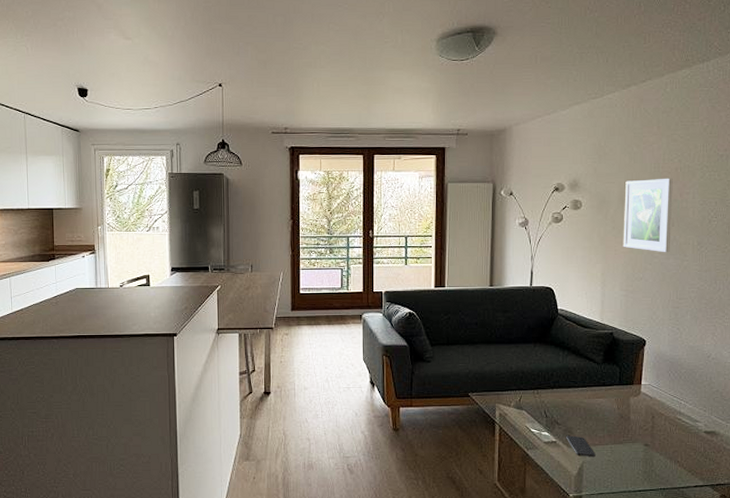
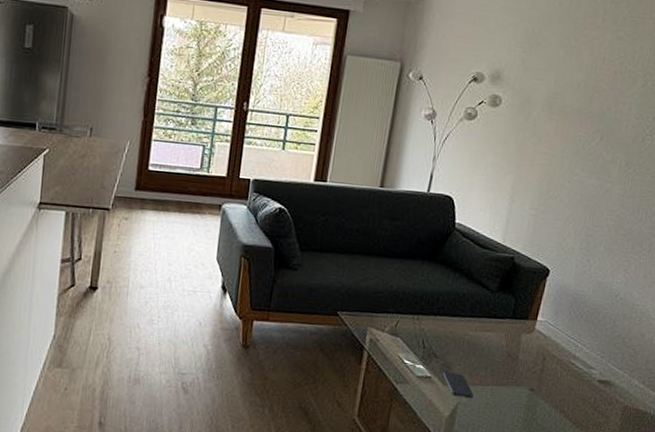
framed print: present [623,178,673,253] -> none [541,79,610,171]

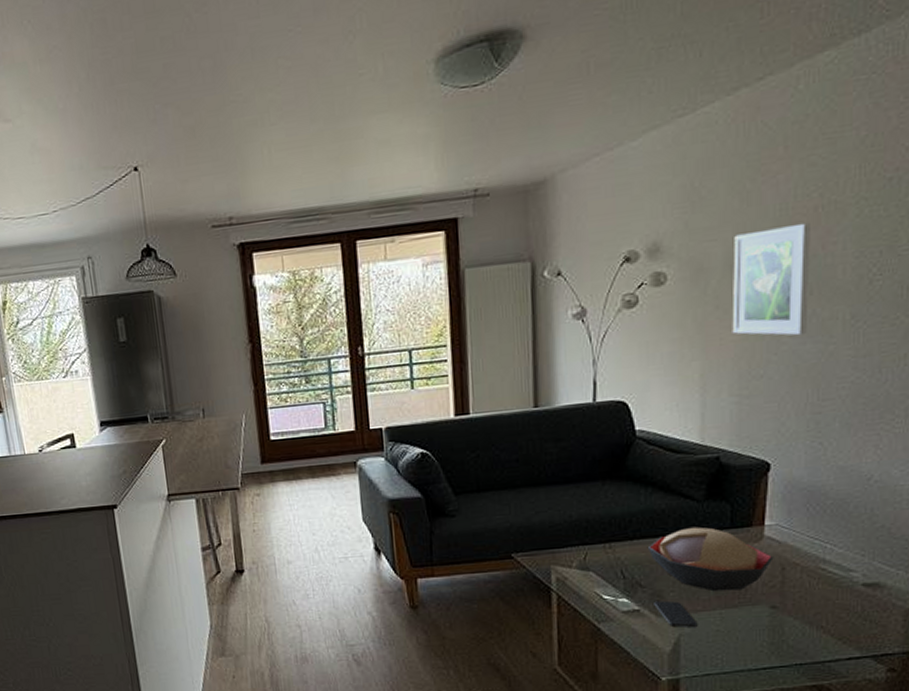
decorative bowl: none [446,312,539,372] -> present [647,527,774,592]
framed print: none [541,79,610,171] -> present [732,222,810,336]

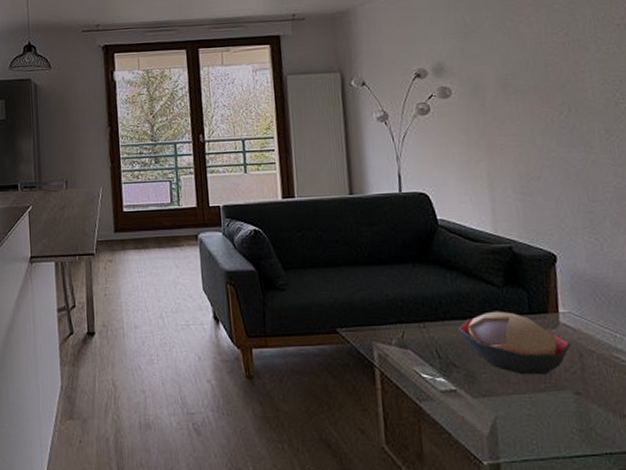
smartphone: present [654,600,698,628] -> none [468,382,511,411]
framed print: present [732,222,810,336] -> none [502,54,571,145]

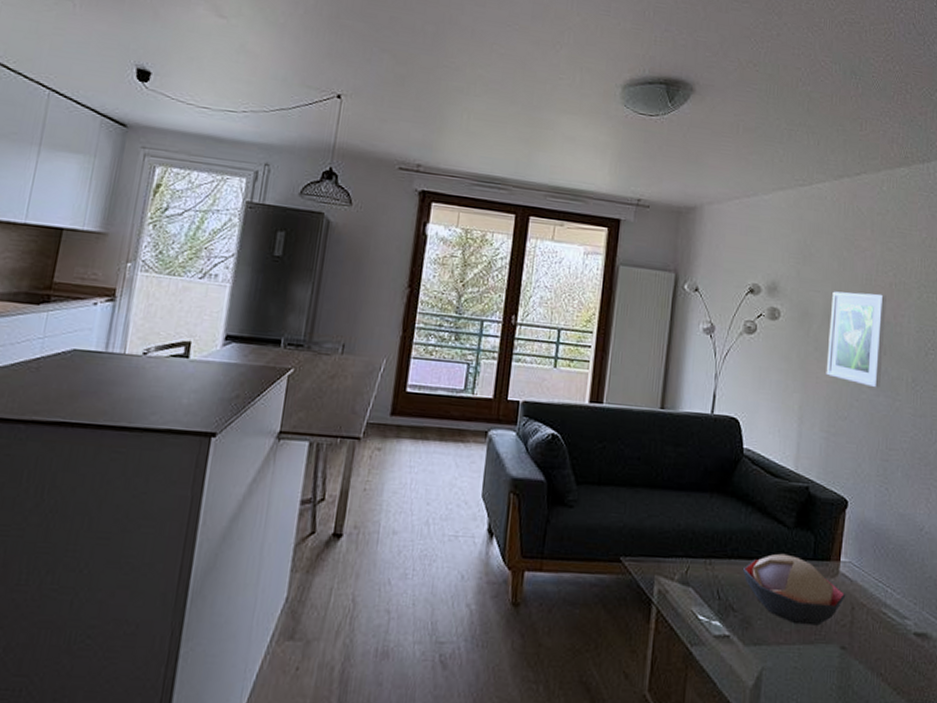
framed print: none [502,54,571,145] -> present [826,291,886,388]

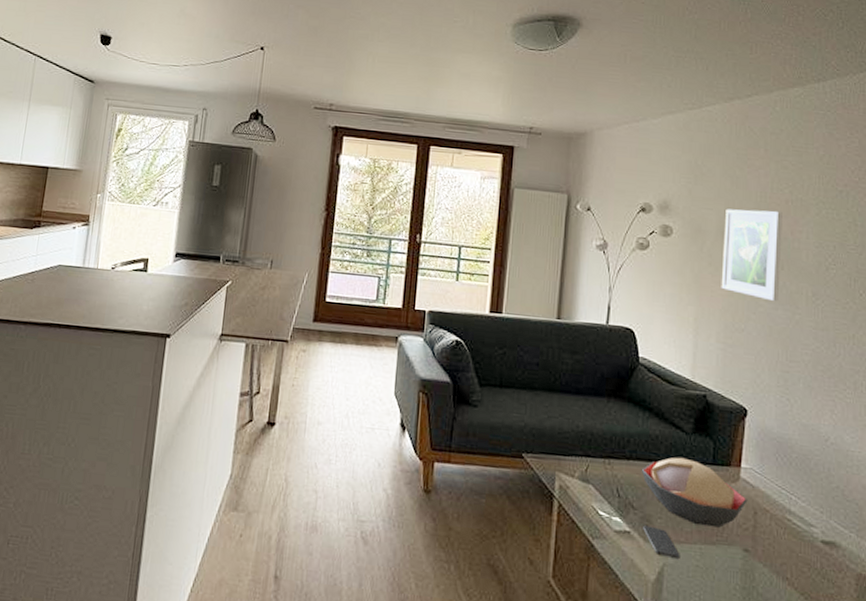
smartphone: none [742,628,779,662] -> present [643,525,680,560]

